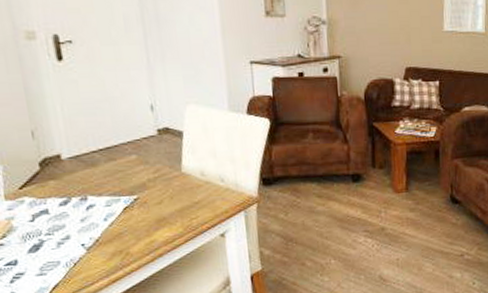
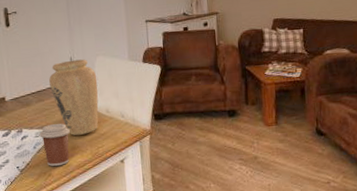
coffee cup: none [111,189,154,243] -> present [39,123,71,167]
vase: none [122,107,191,204] -> present [49,59,99,135]

